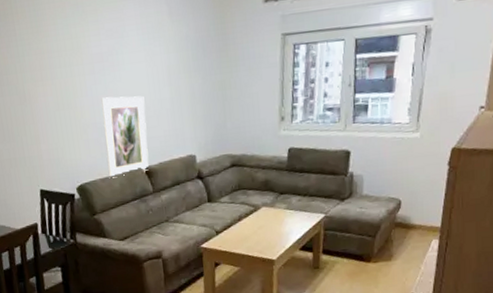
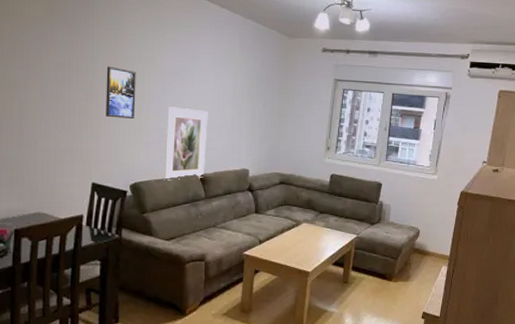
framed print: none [34,63,70,120] -> present [106,66,136,120]

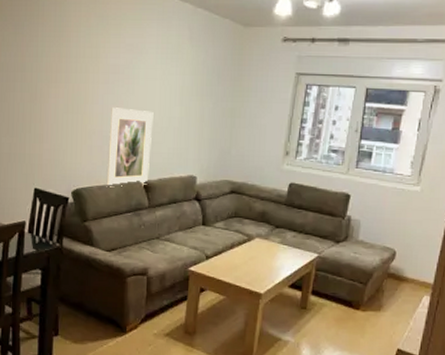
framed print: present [106,66,136,120] -> none [49,65,80,122]

